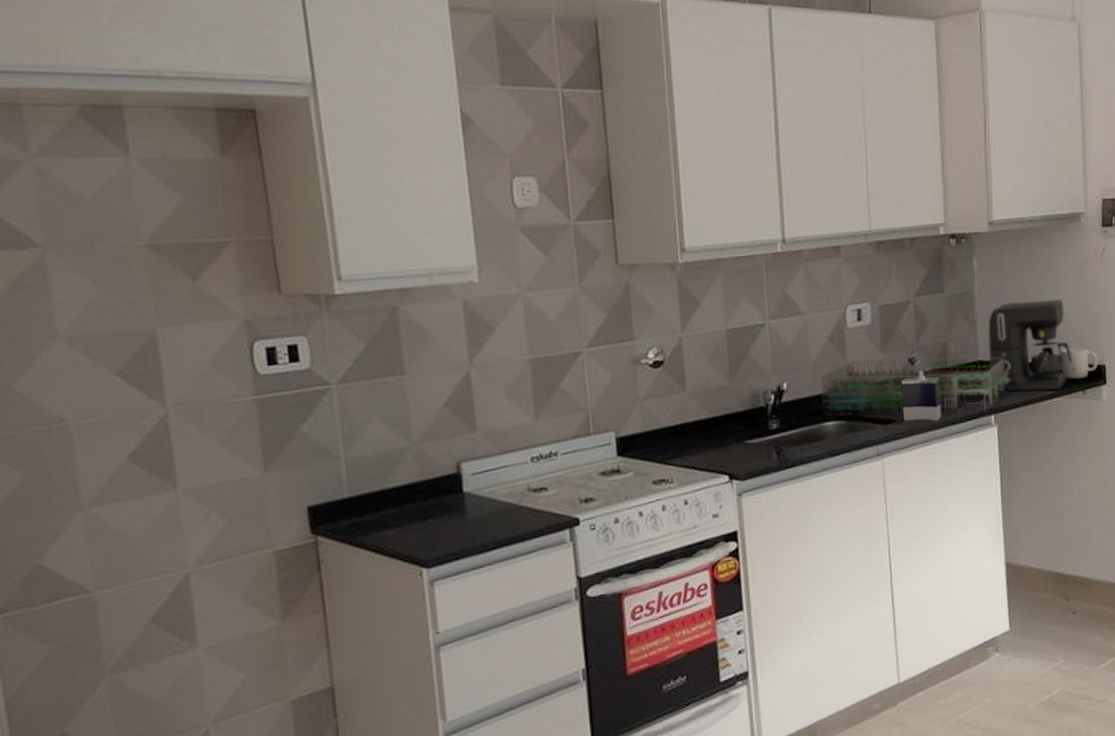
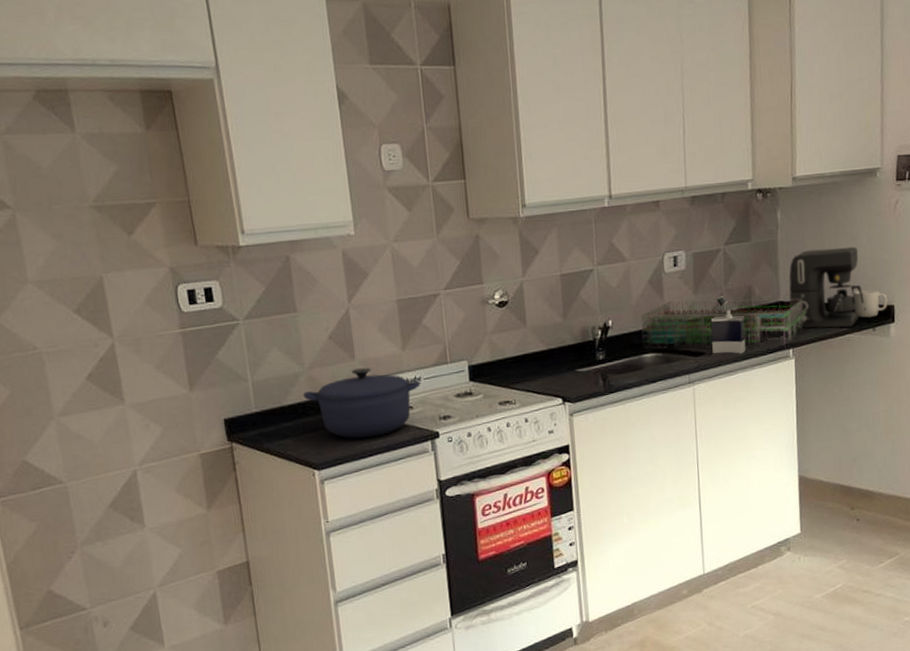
cooking pot: none [409,440,557,529] -> present [303,367,420,439]

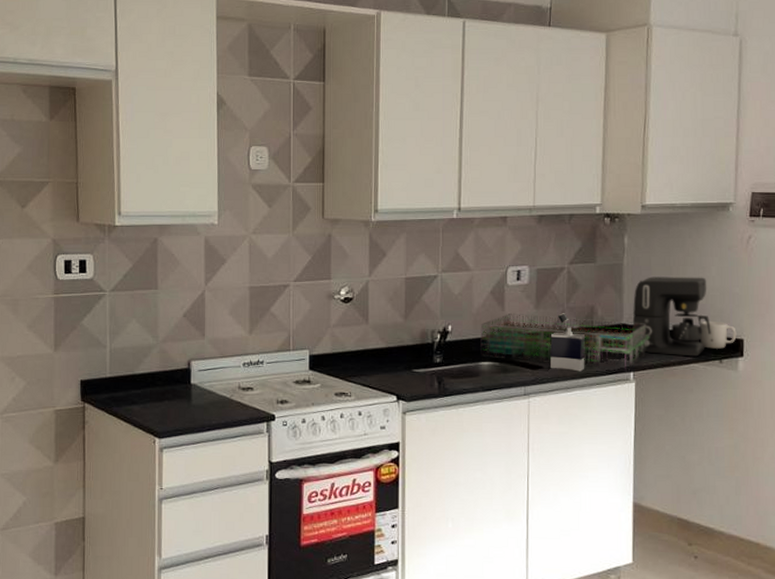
cooking pot: present [303,367,420,439] -> none [154,346,262,413]

